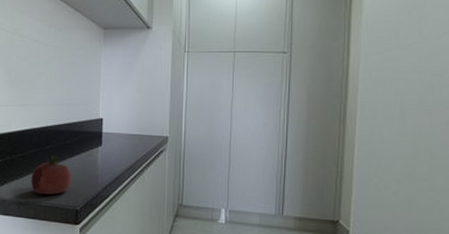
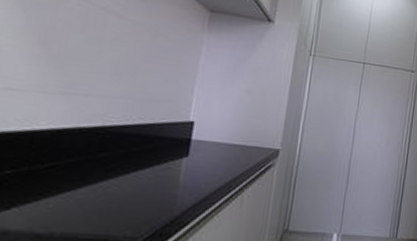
fruit: present [31,154,72,195] -> none [62,166,136,222]

